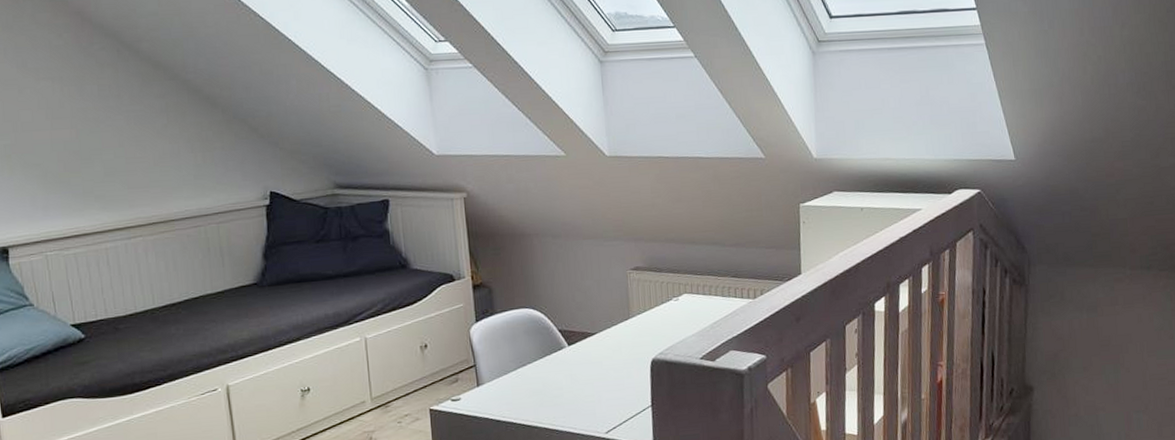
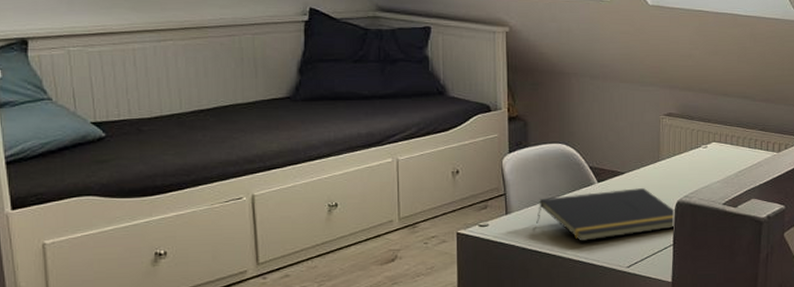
notepad: none [509,348,652,410] -> present [536,188,675,242]

